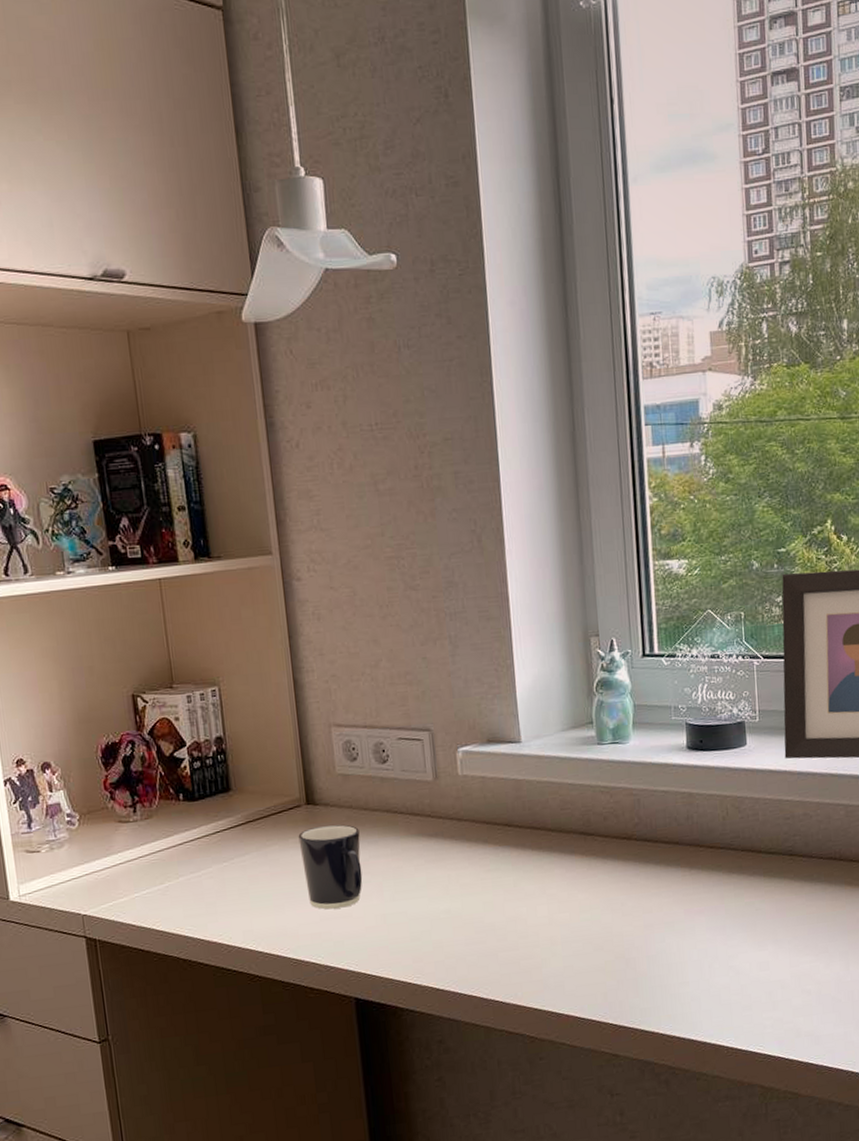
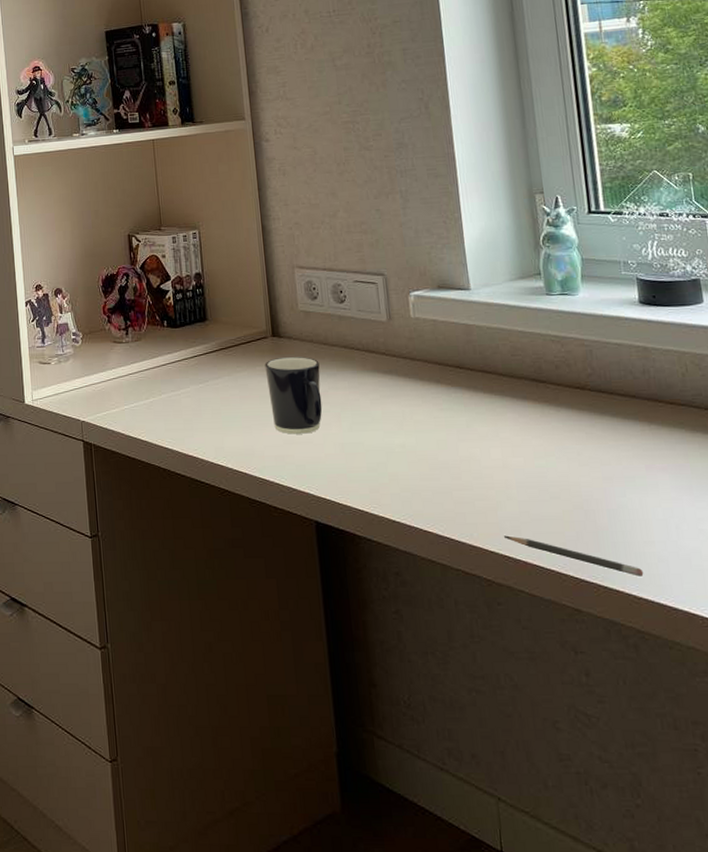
pencil: none [547,991,678,1017] -> present [503,535,644,577]

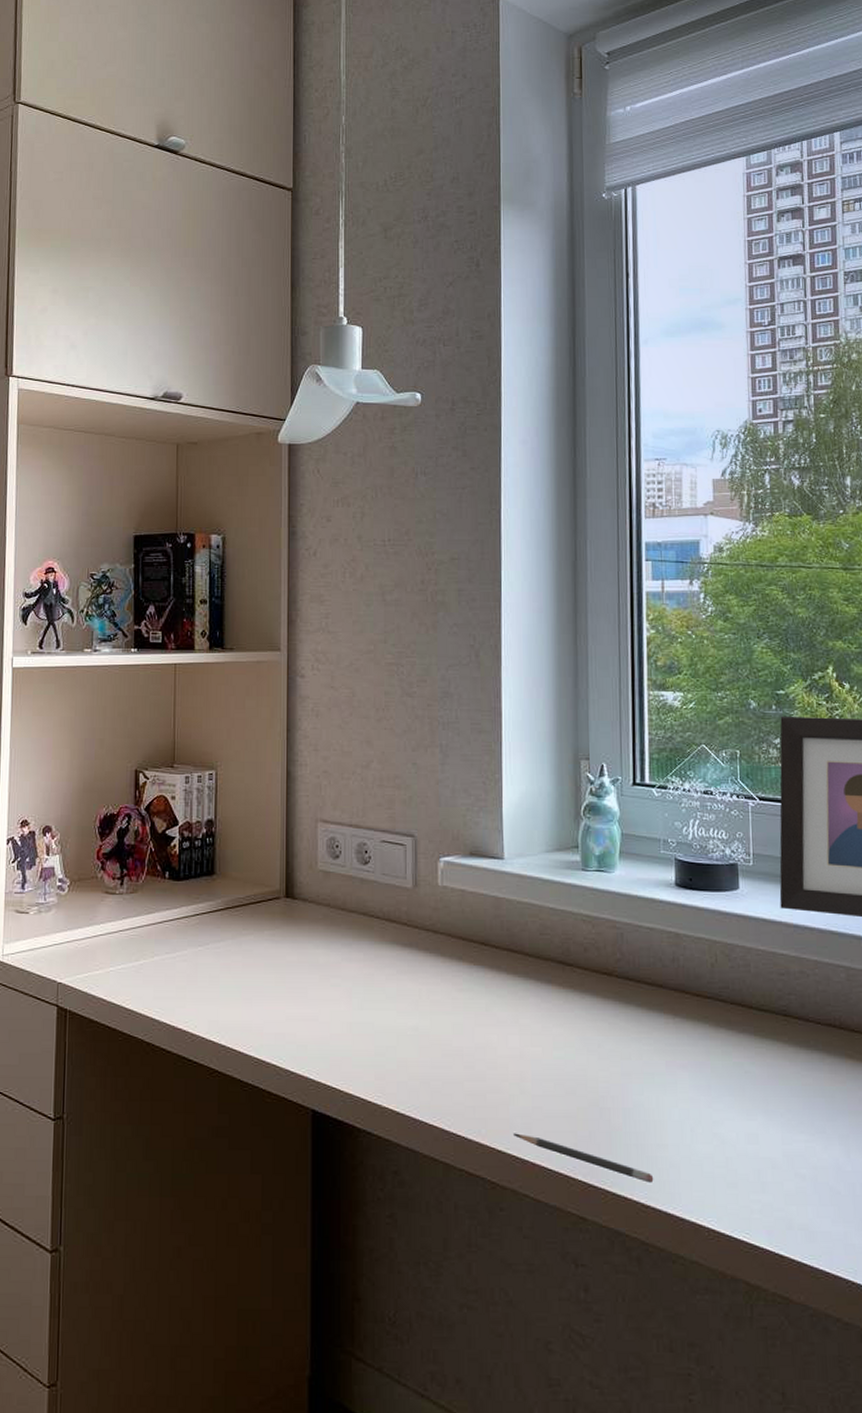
mug: present [265,356,323,434] -> none [274,921,334,1010]

